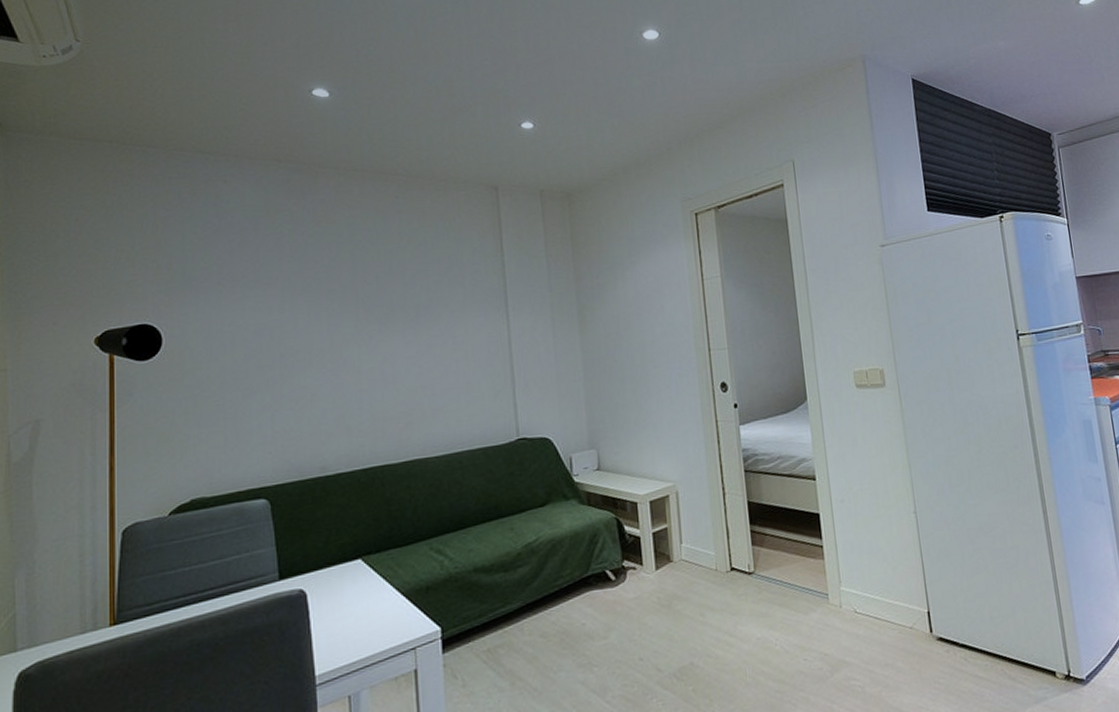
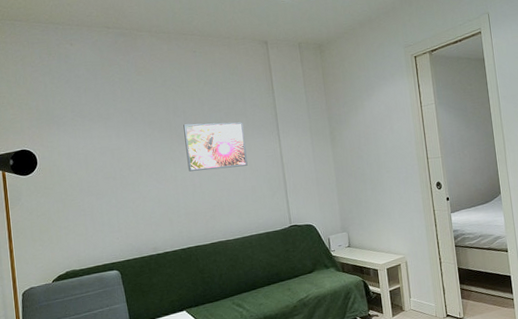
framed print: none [375,293,462,361] -> present [183,122,248,172]

